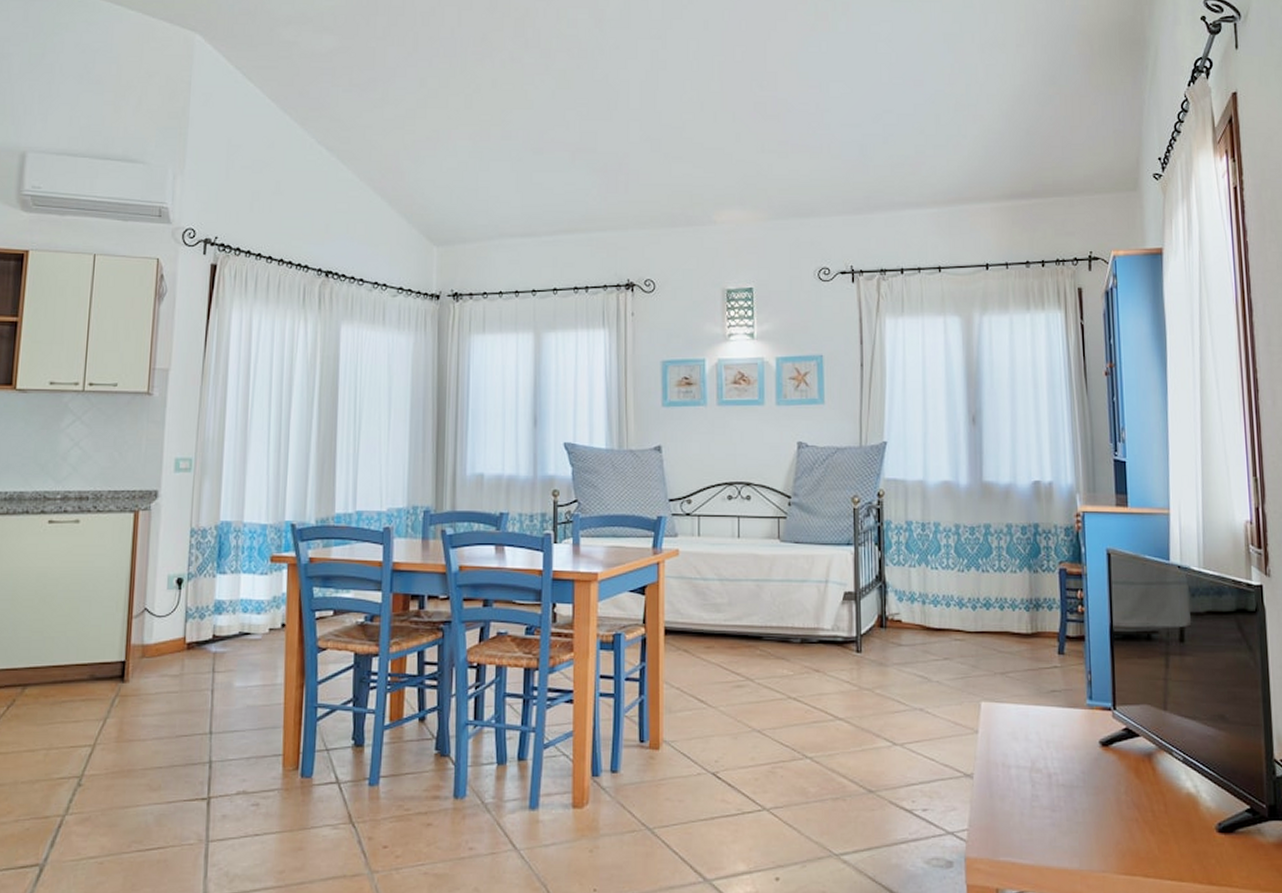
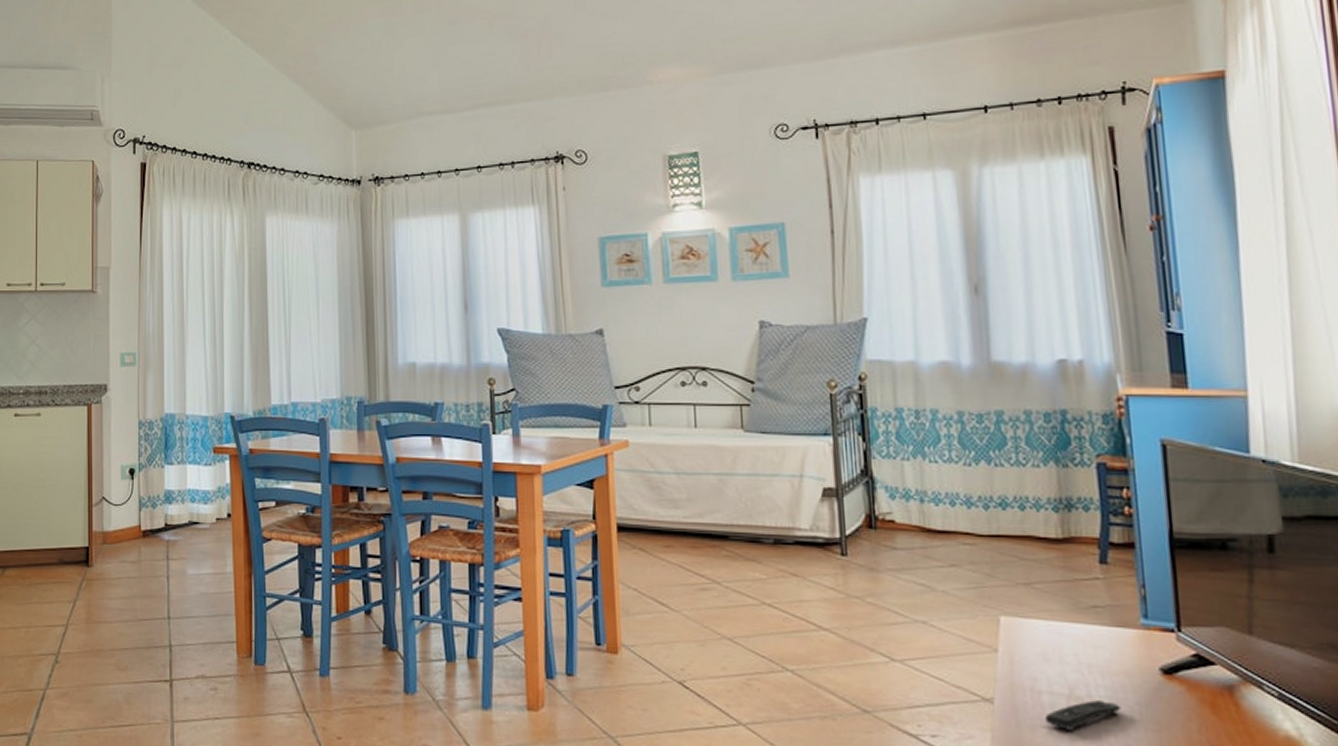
remote control: none [1012,771,1070,798] -> present [1044,700,1122,730]

